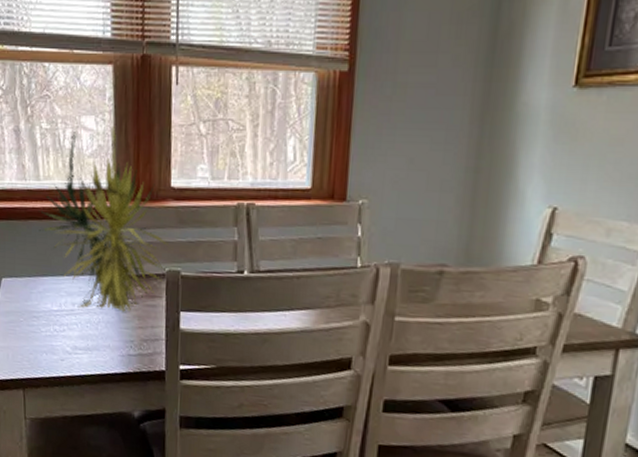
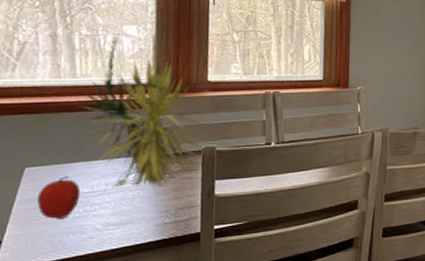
fruit: none [14,289,50,336] -> present [37,175,81,219]

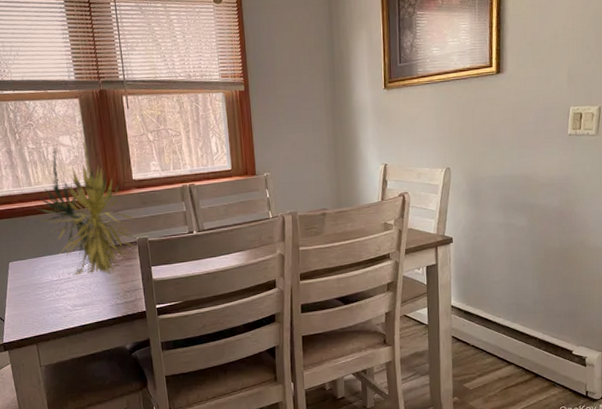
fruit: present [37,175,81,219] -> none [22,267,52,302]

